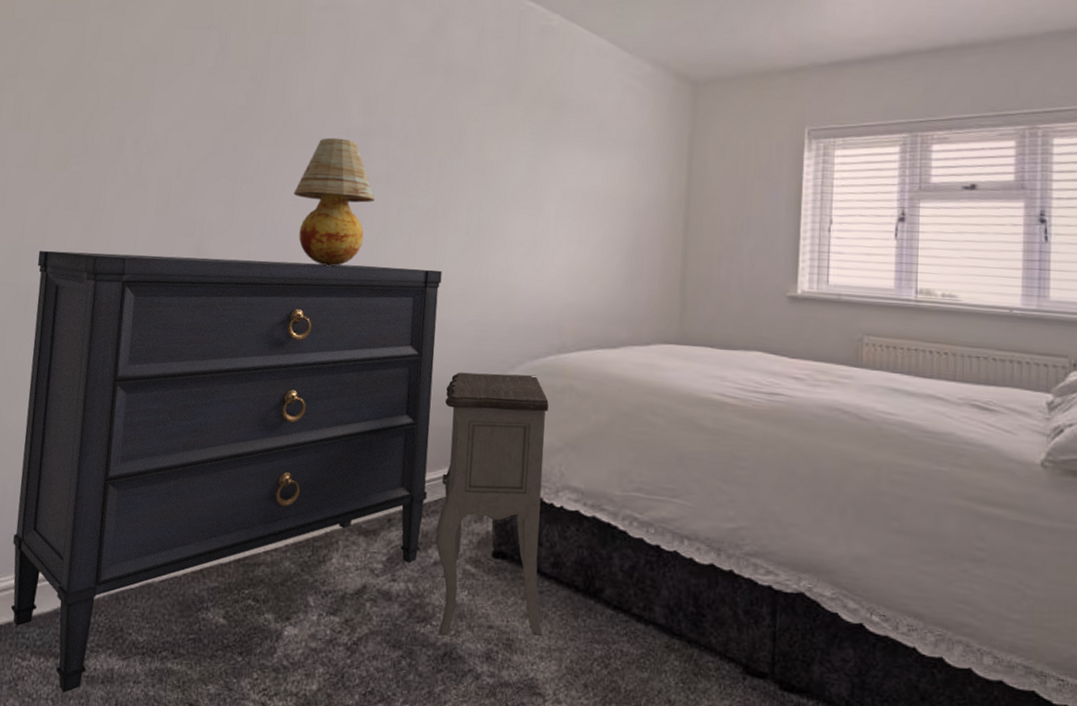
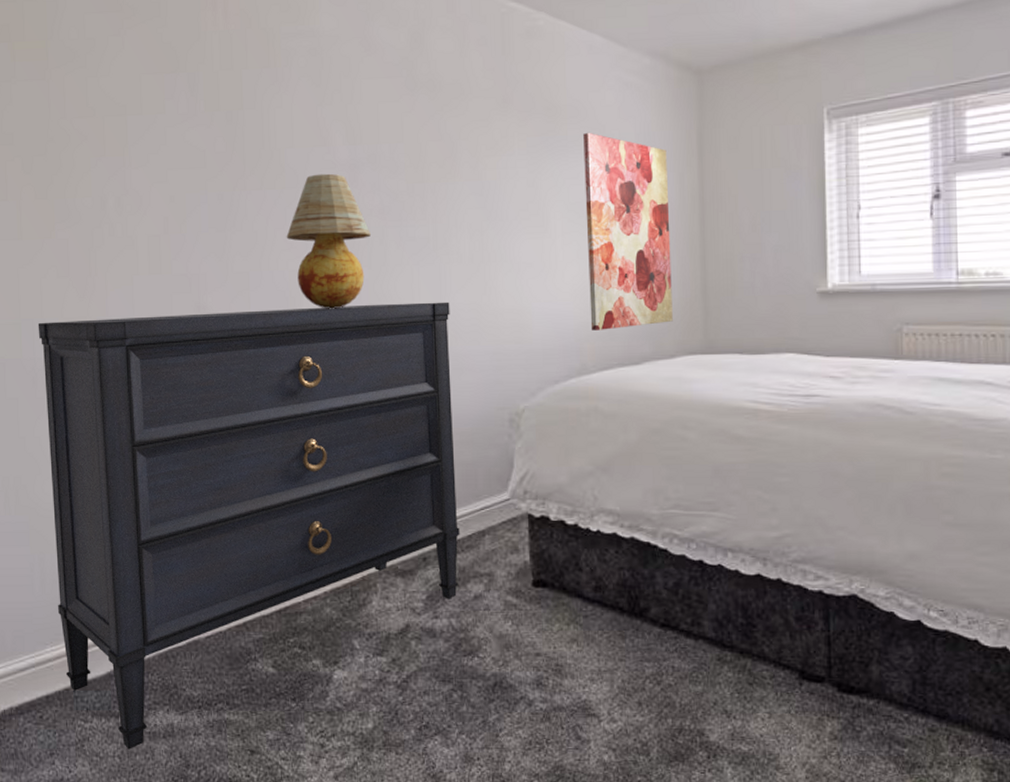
nightstand: present [436,372,549,636] -> none [468,400,592,666]
wall art: none [573,126,659,313] -> present [583,132,673,331]

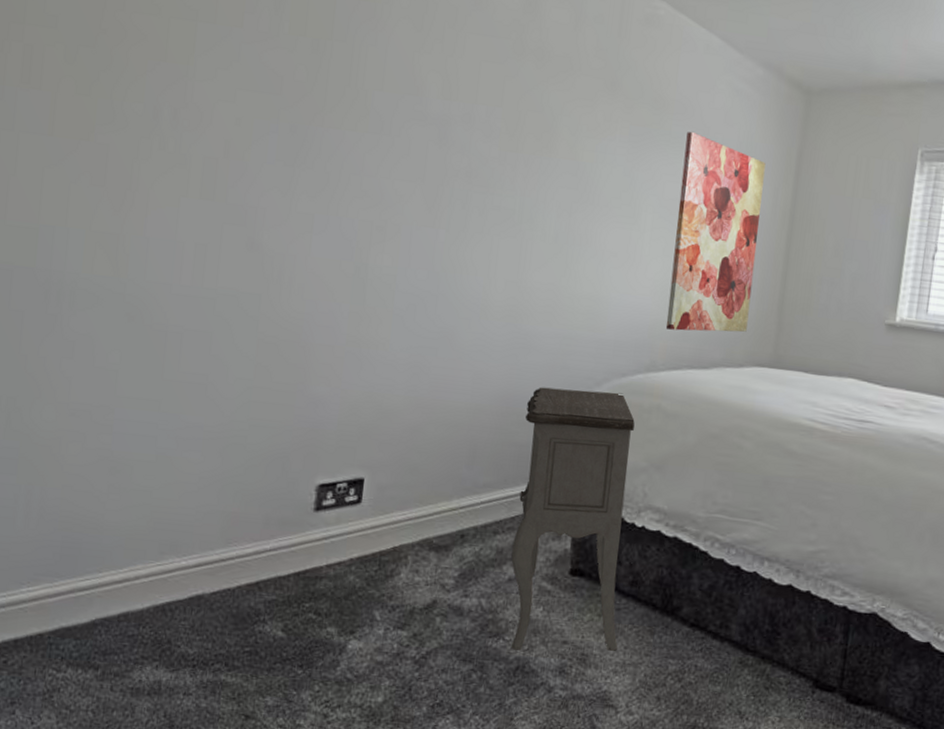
dresser: present [37,301,460,750] -> none [41,232,527,705]
table lamp: present [286,173,371,309] -> none [361,123,454,268]
nightstand: none [468,400,592,666] -> present [510,387,635,651]

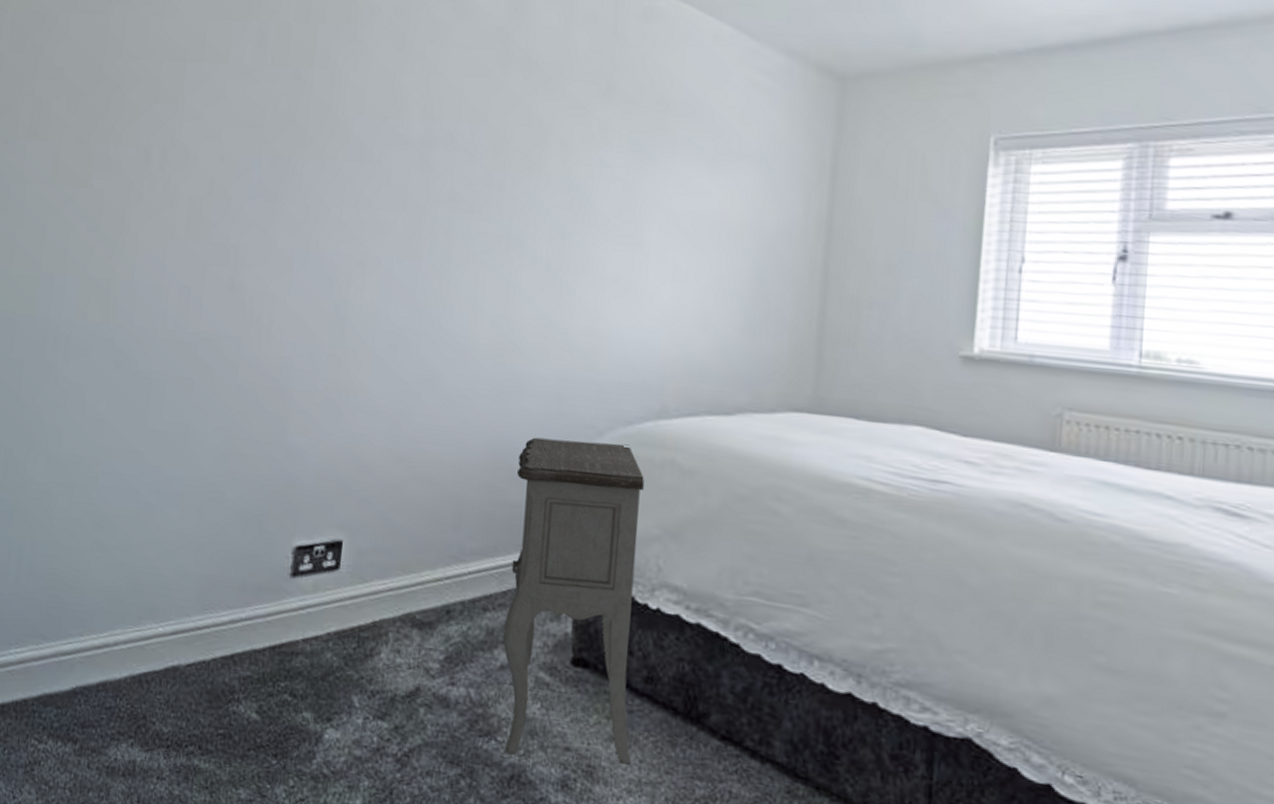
wall art: present [665,131,766,332] -> none [678,134,793,370]

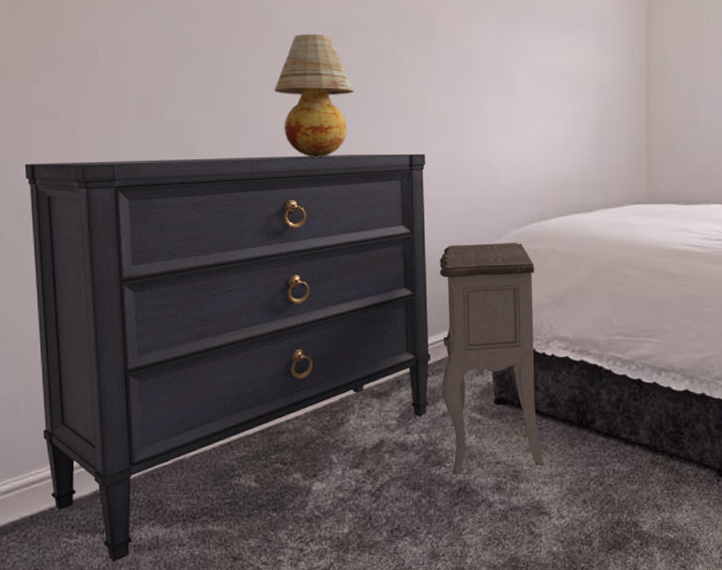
dresser: none [26,279,516,783] -> present [24,153,431,562]
table lamp: none [341,148,436,305] -> present [274,33,354,157]

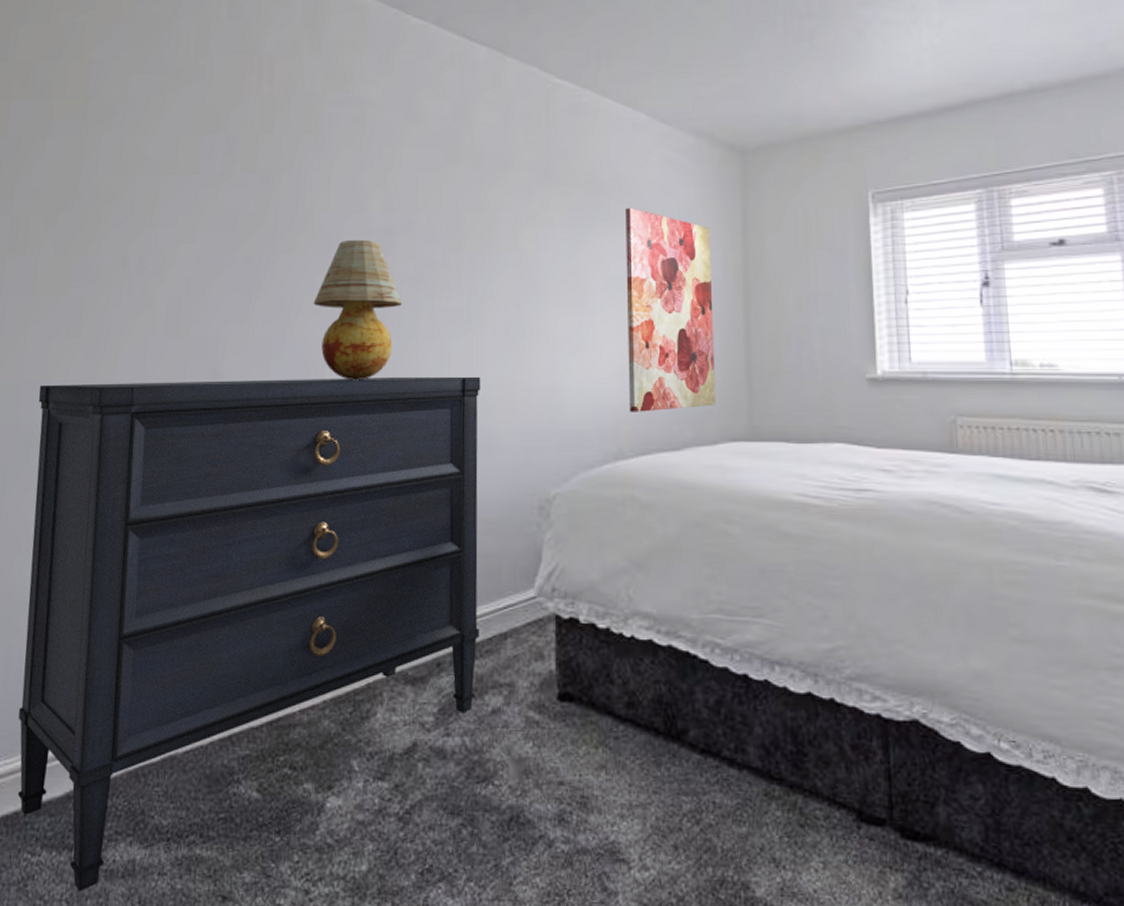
nightstand: present [440,242,545,475] -> none [493,487,622,797]
wall art: none [548,8,621,182] -> present [625,207,716,412]

